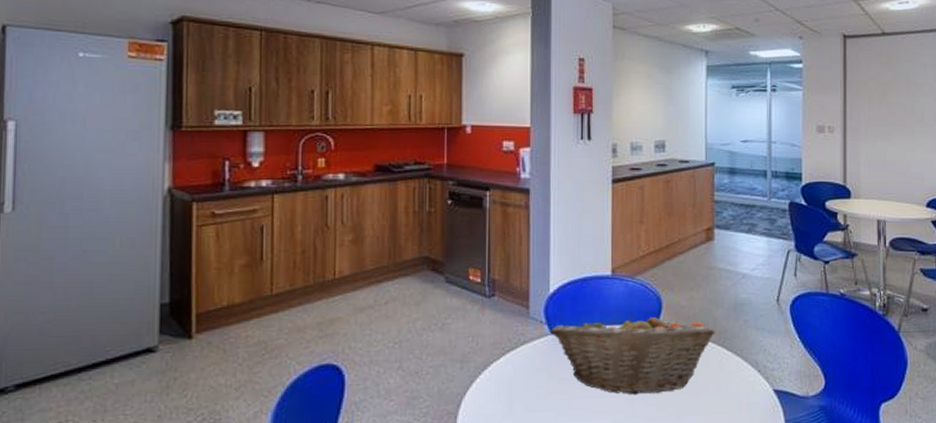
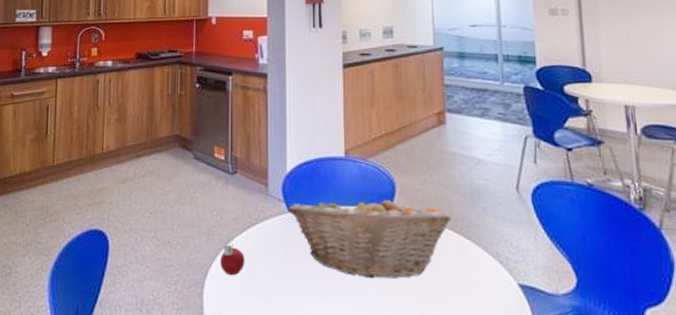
fruit: none [474,369,503,403] -> present [219,243,245,276]

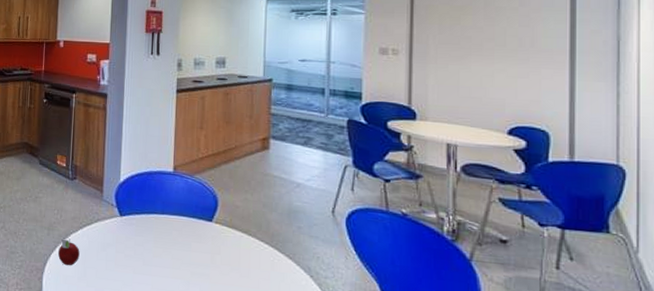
fruit basket: present [288,193,451,279] -> none [119,205,268,282]

